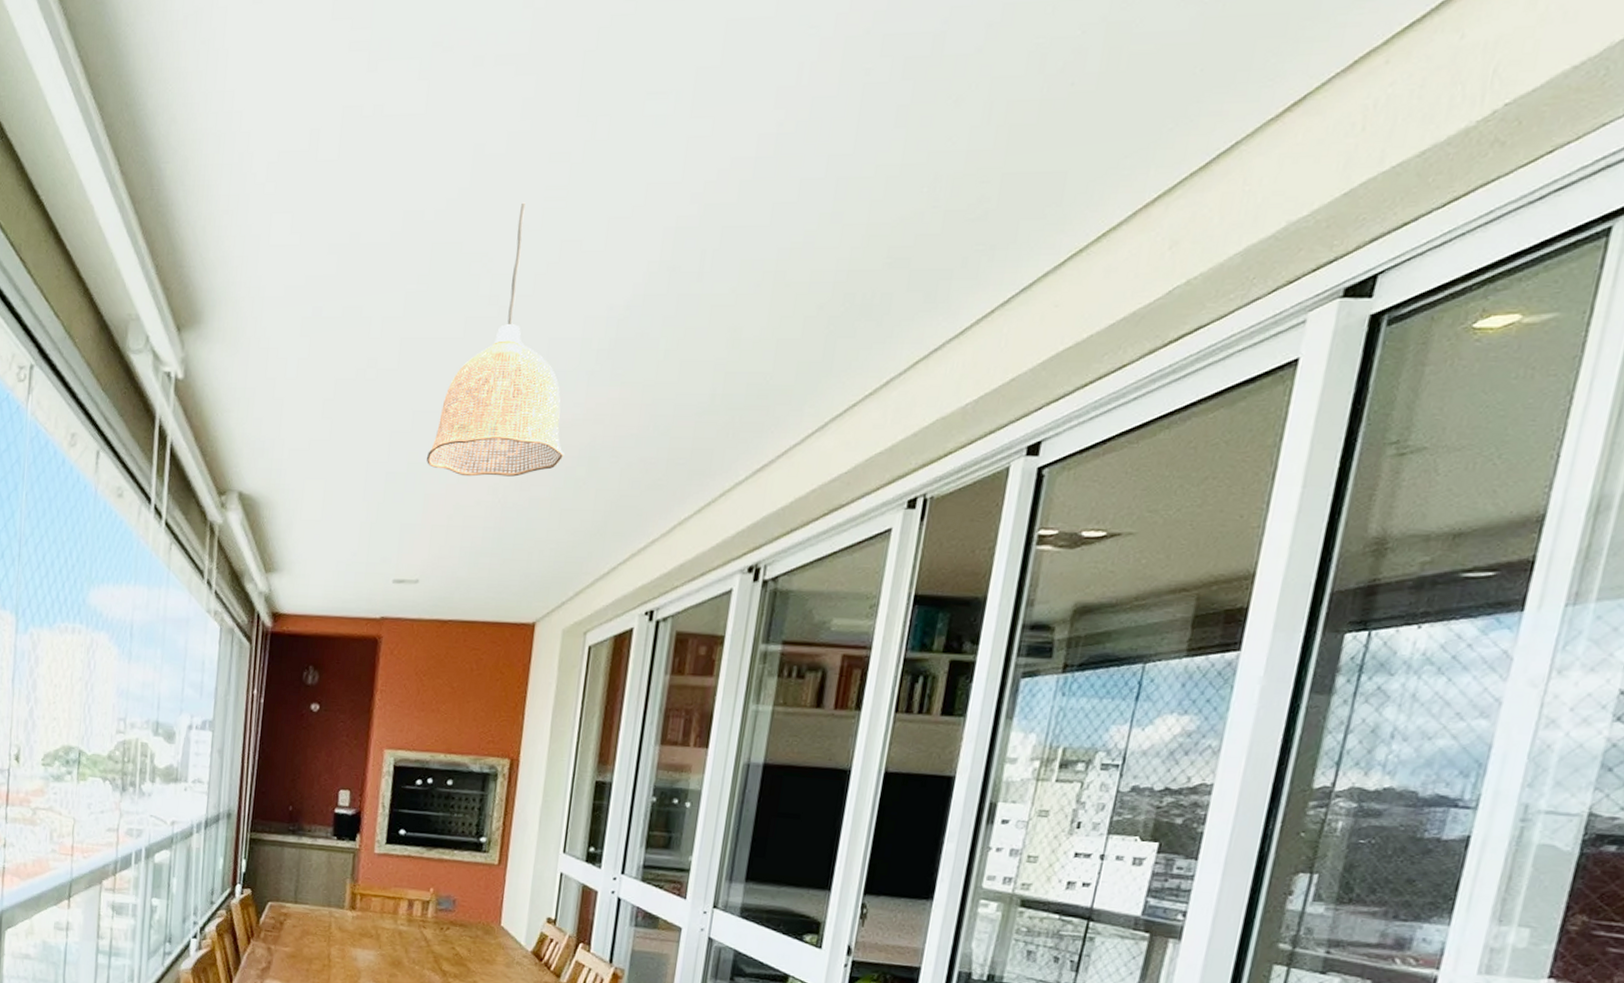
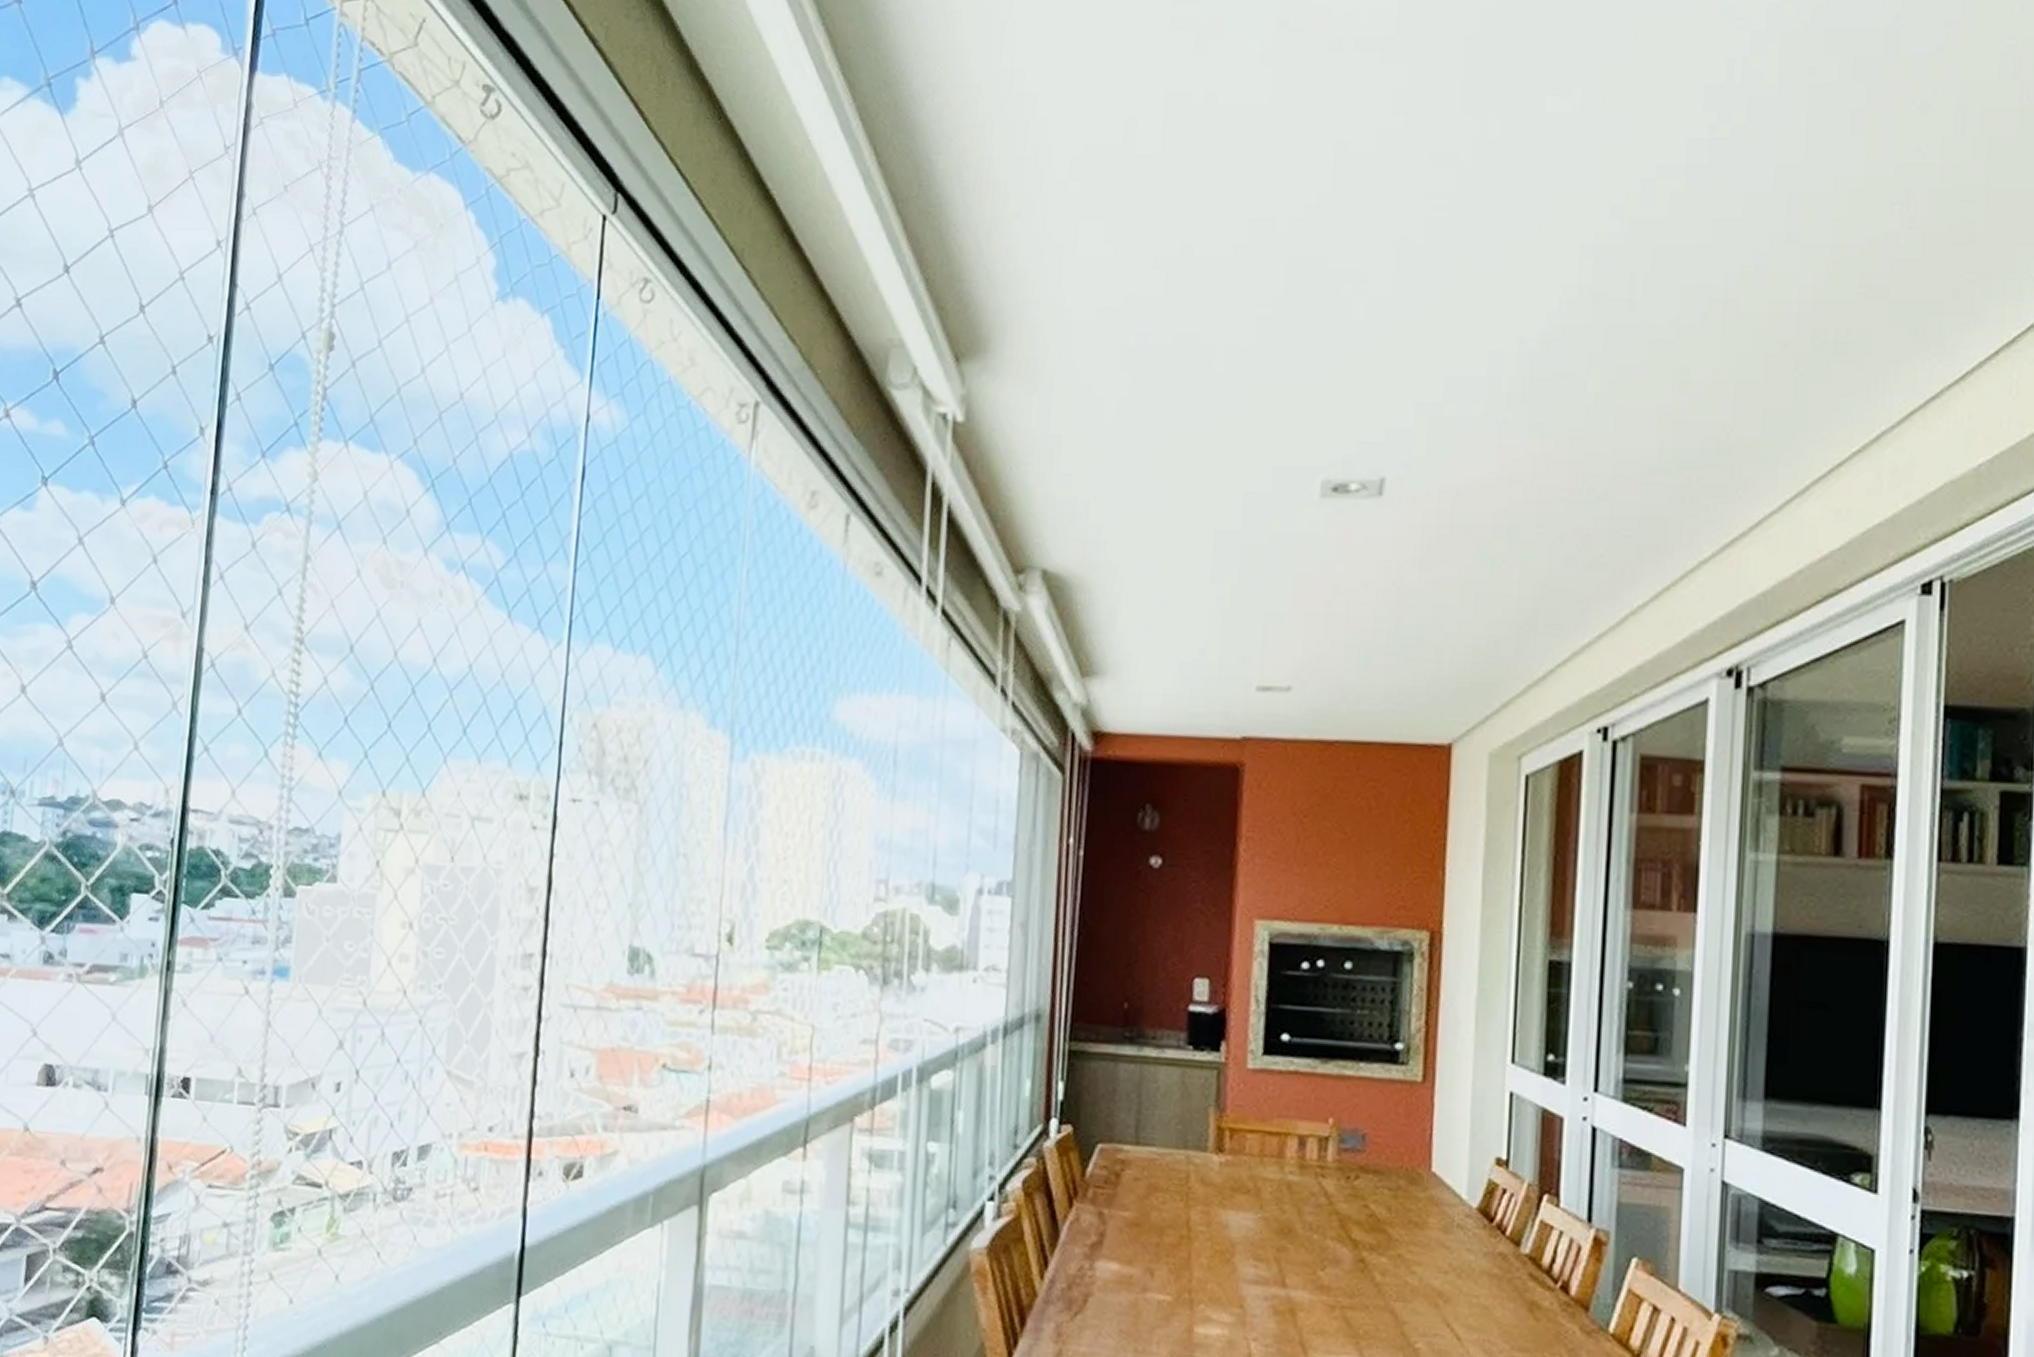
pendant lamp: present [427,202,565,477] -> none [1294,212,1475,552]

